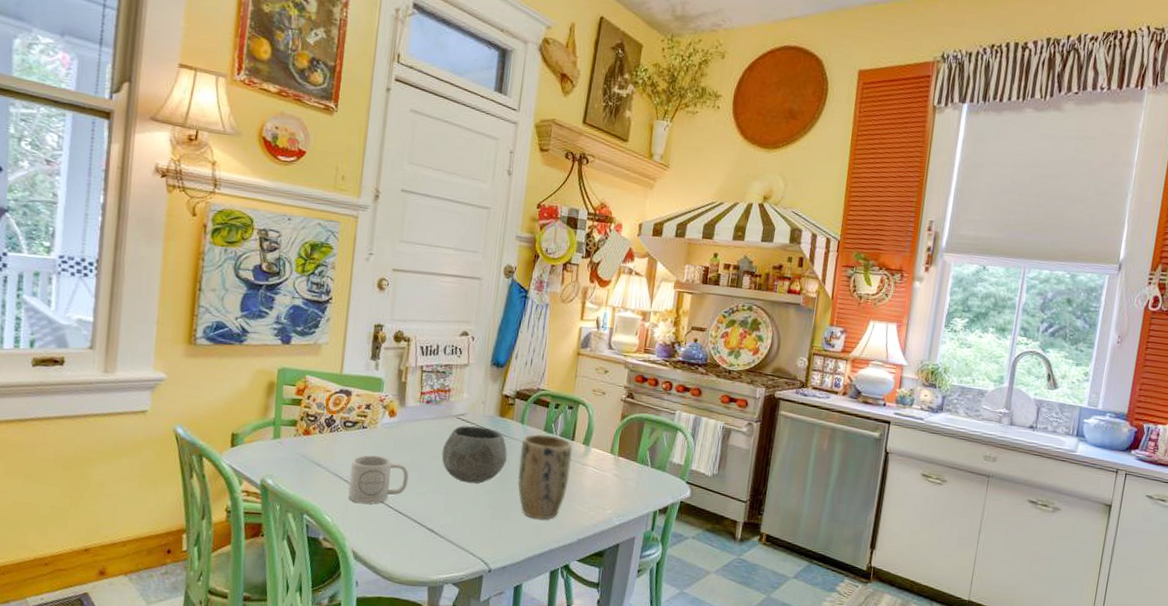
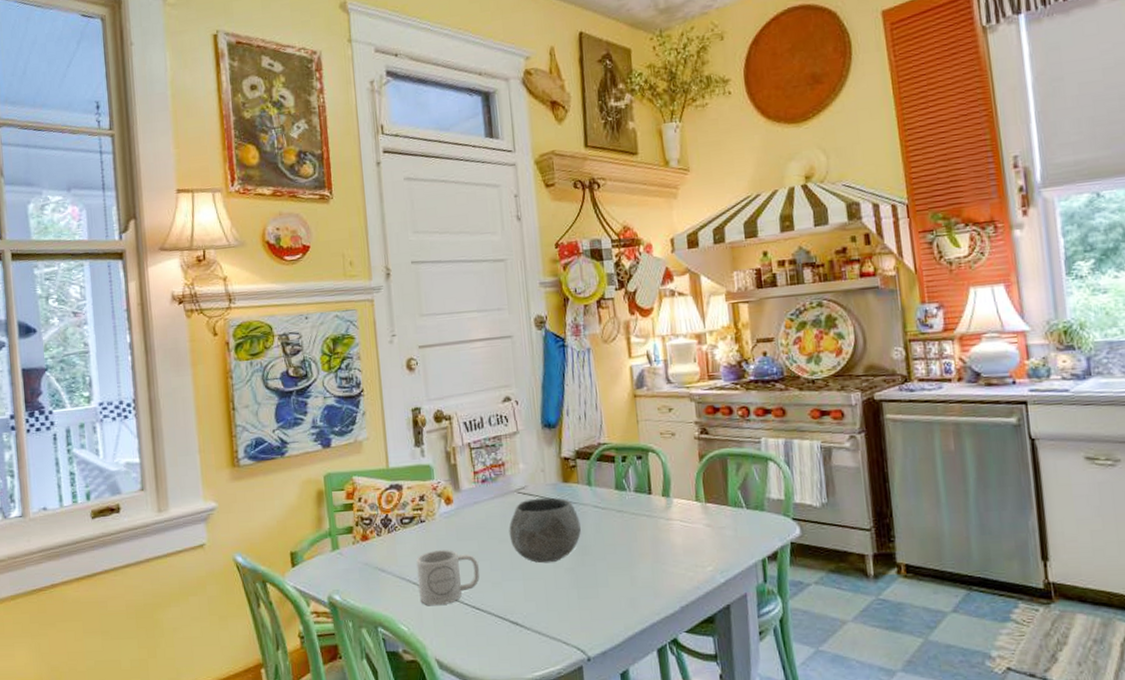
plant pot: present [517,433,573,520] -> none [593,493,656,591]

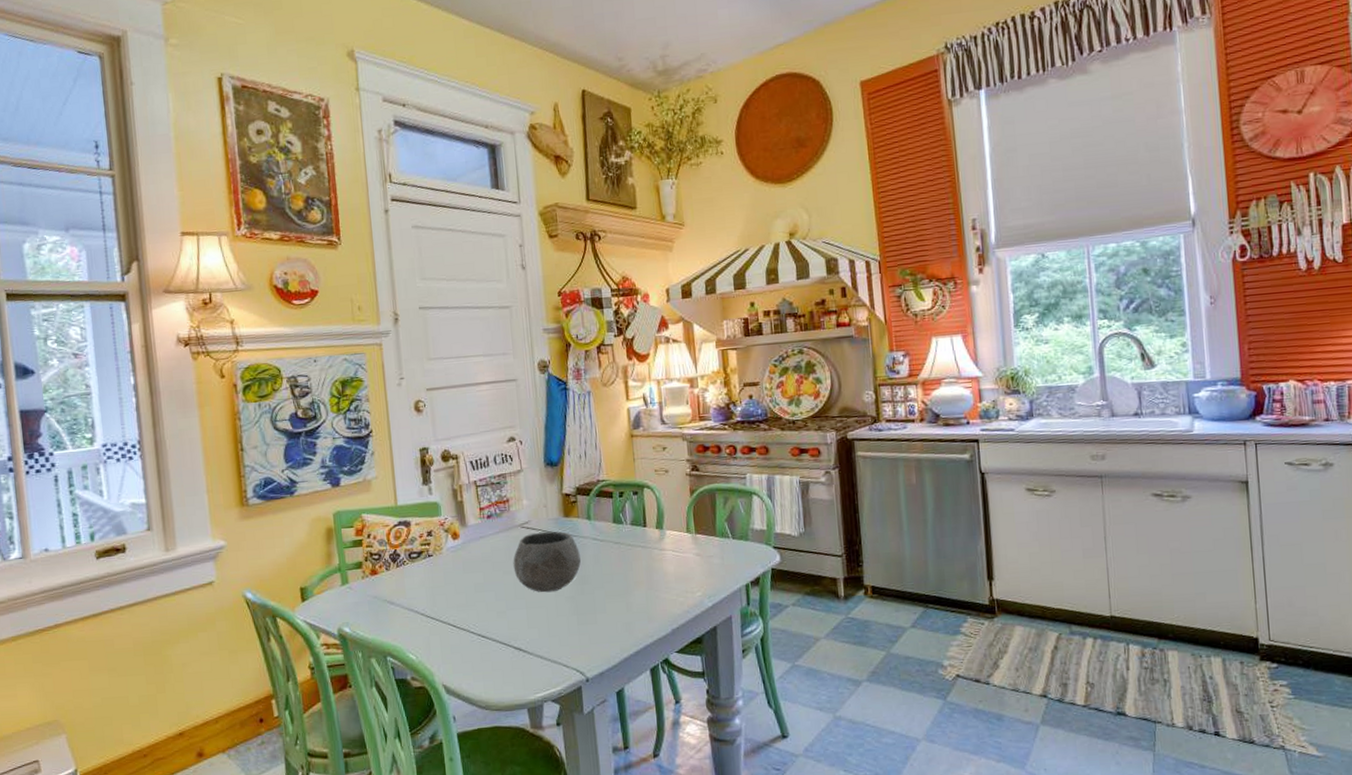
mug: present [416,550,480,606] -> none [424,582,485,635]

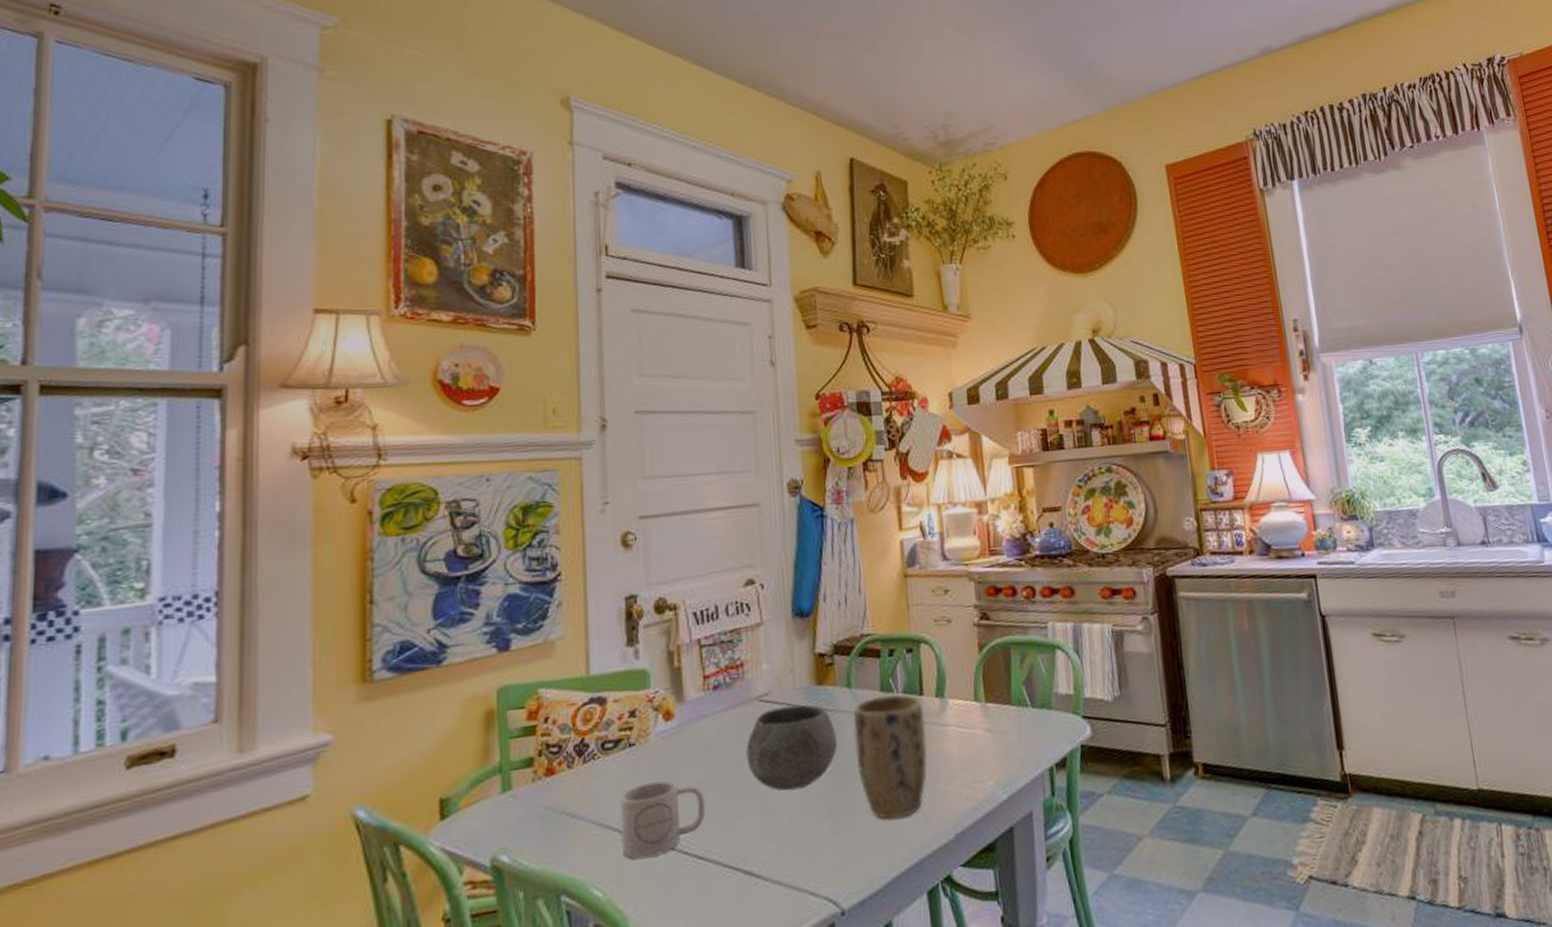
mug: none [424,582,485,635] -> present [620,780,705,860]
plant pot: none [592,526,650,616] -> present [853,694,927,819]

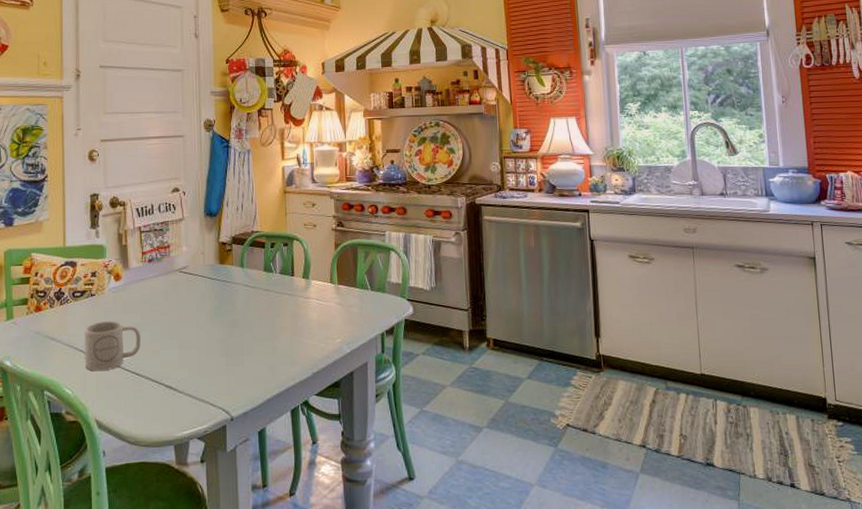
bowl: present [746,704,838,791] -> none [170,276,233,335]
plant pot: present [853,694,927,819] -> none [244,274,295,359]

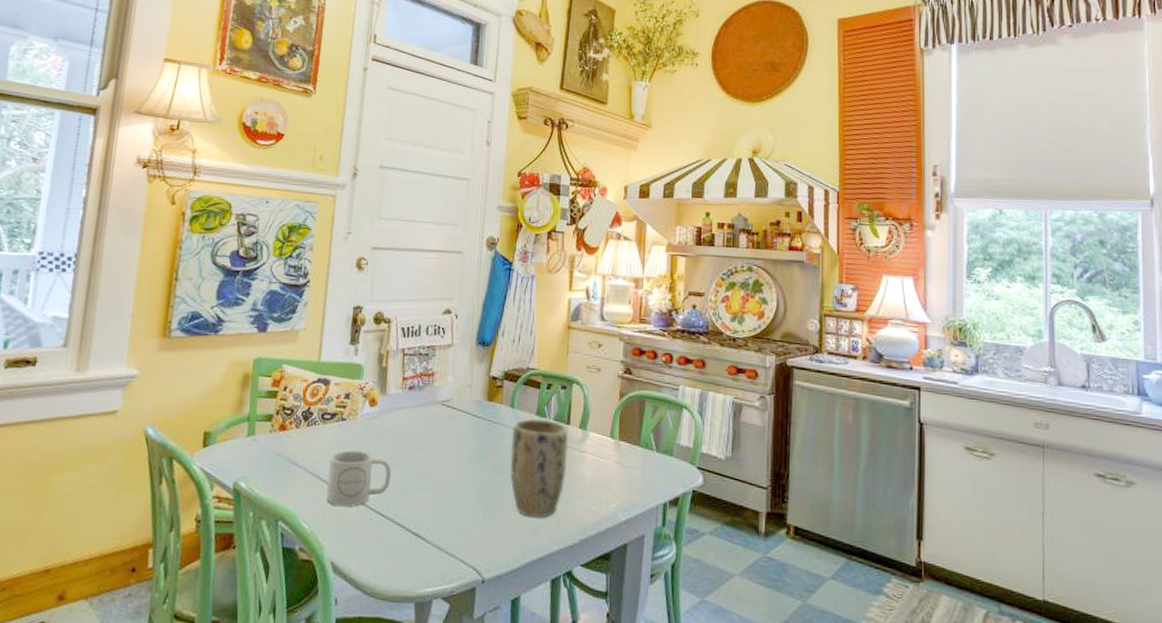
plant pot: none [244,274,295,359] -> present [509,418,569,518]

